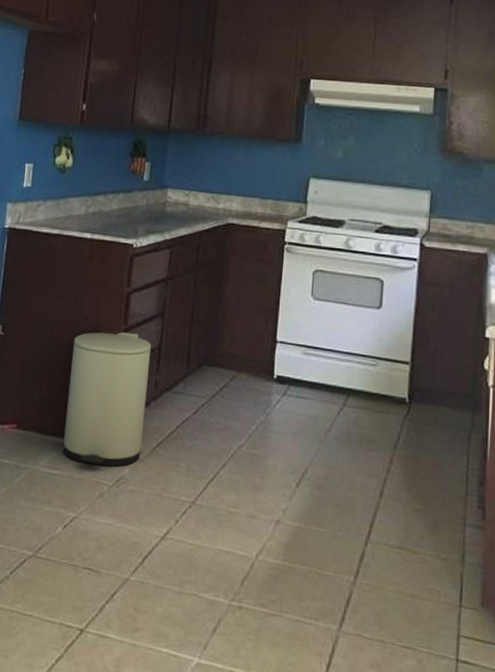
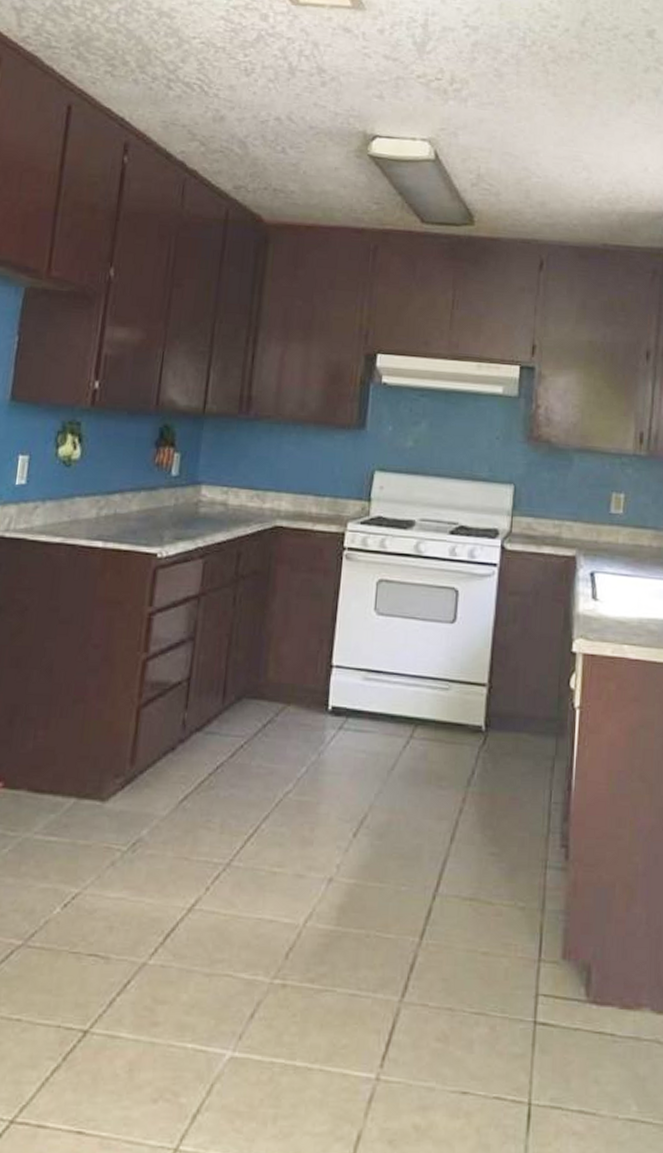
pedal bin: present [63,331,152,467] -> none [64,660,179,828]

